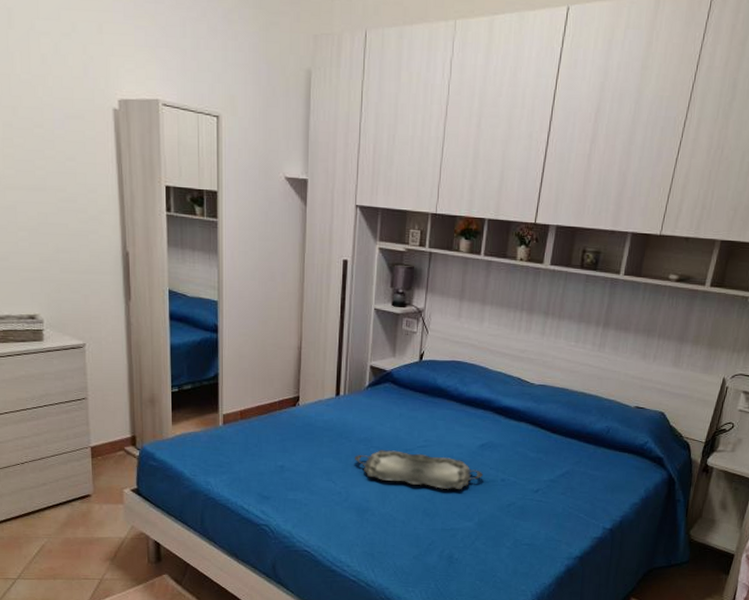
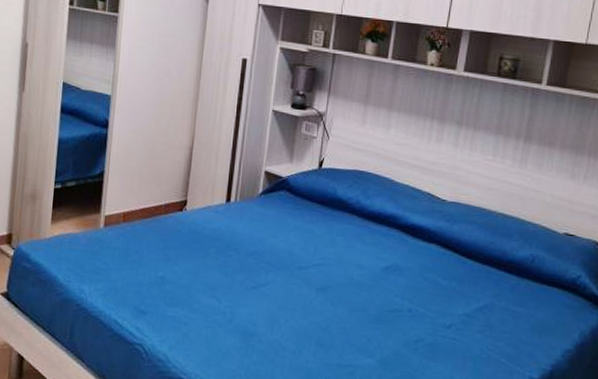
serving tray: present [355,450,484,490] -> none [243,266,388,318]

